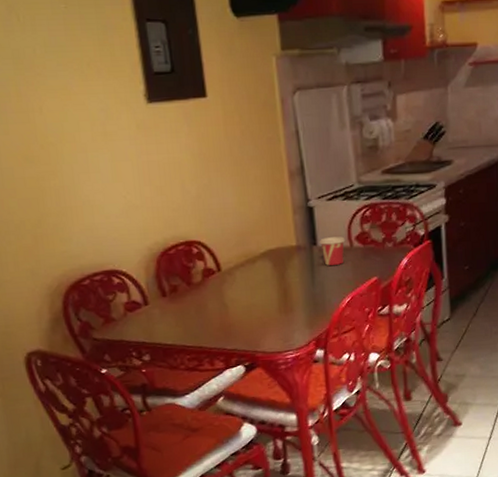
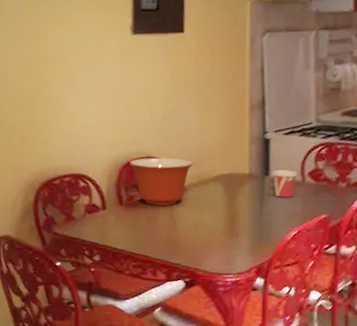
mixing bowl: none [167,239,237,293] -> present [129,157,194,206]

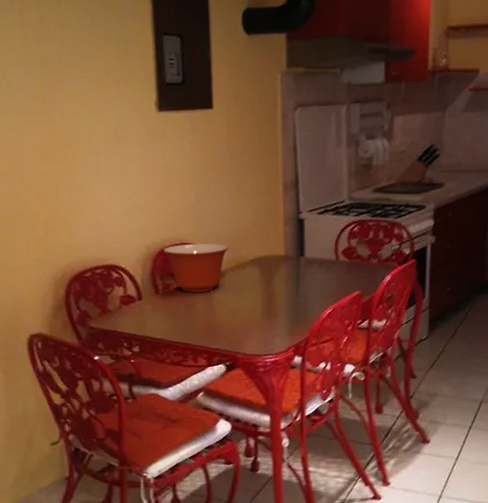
cup: present [271,169,298,198] -> none [306,249,332,277]

